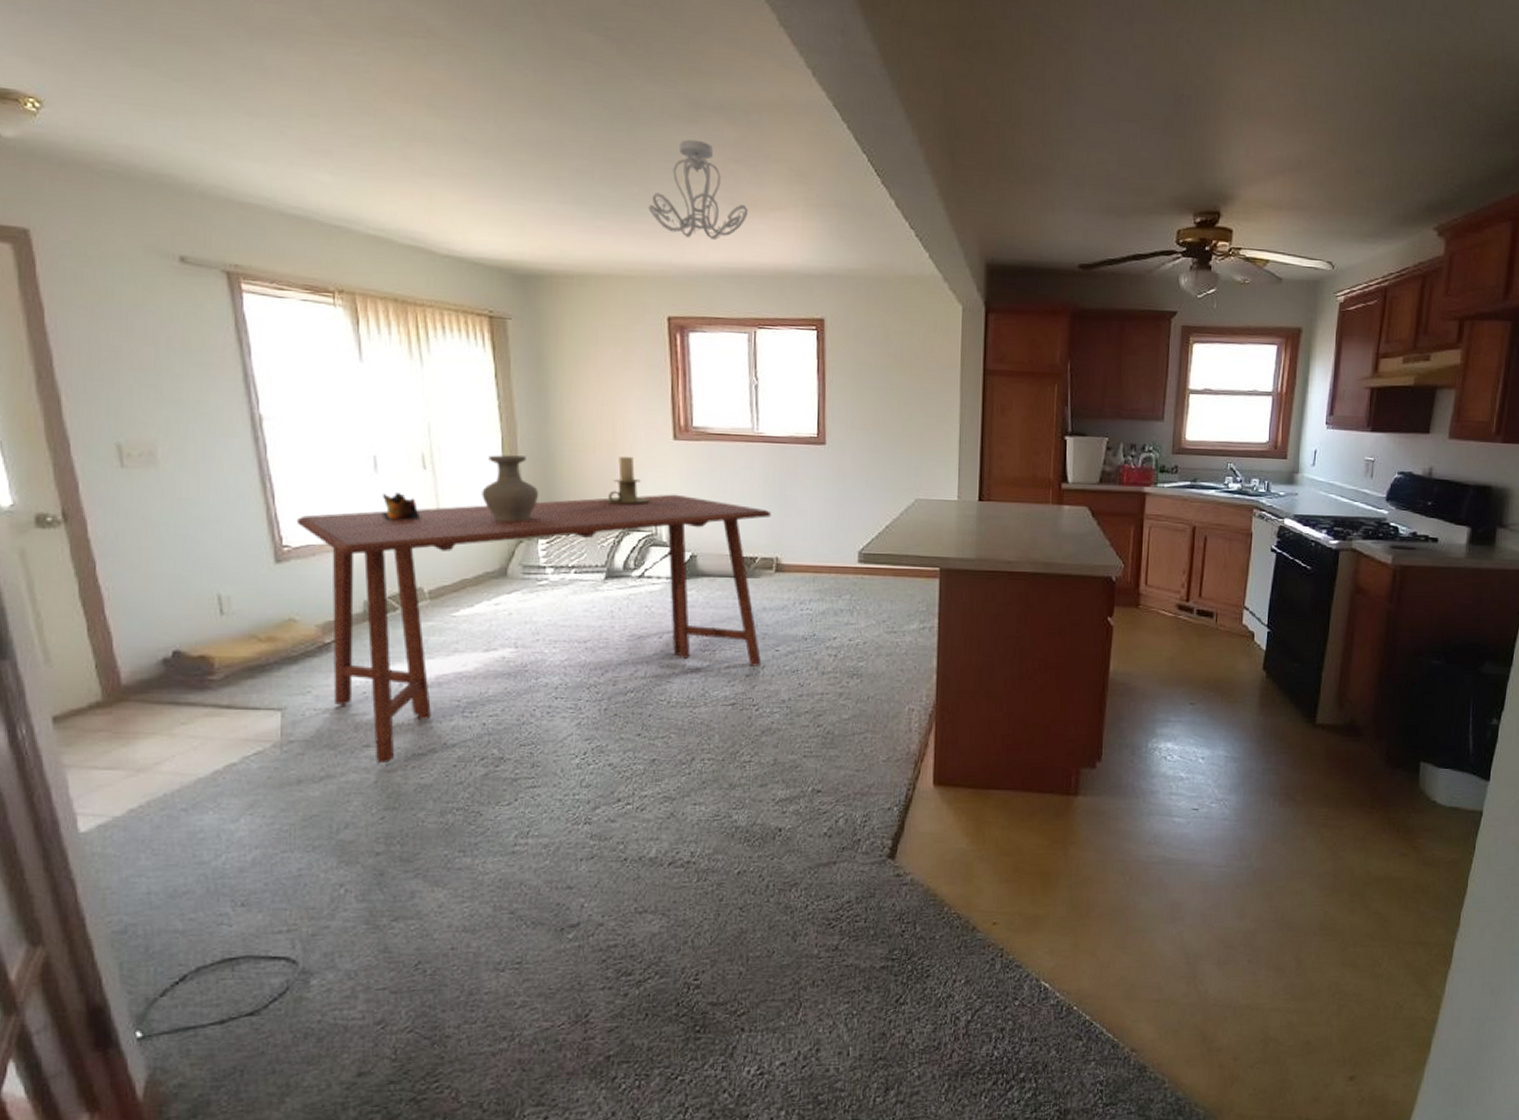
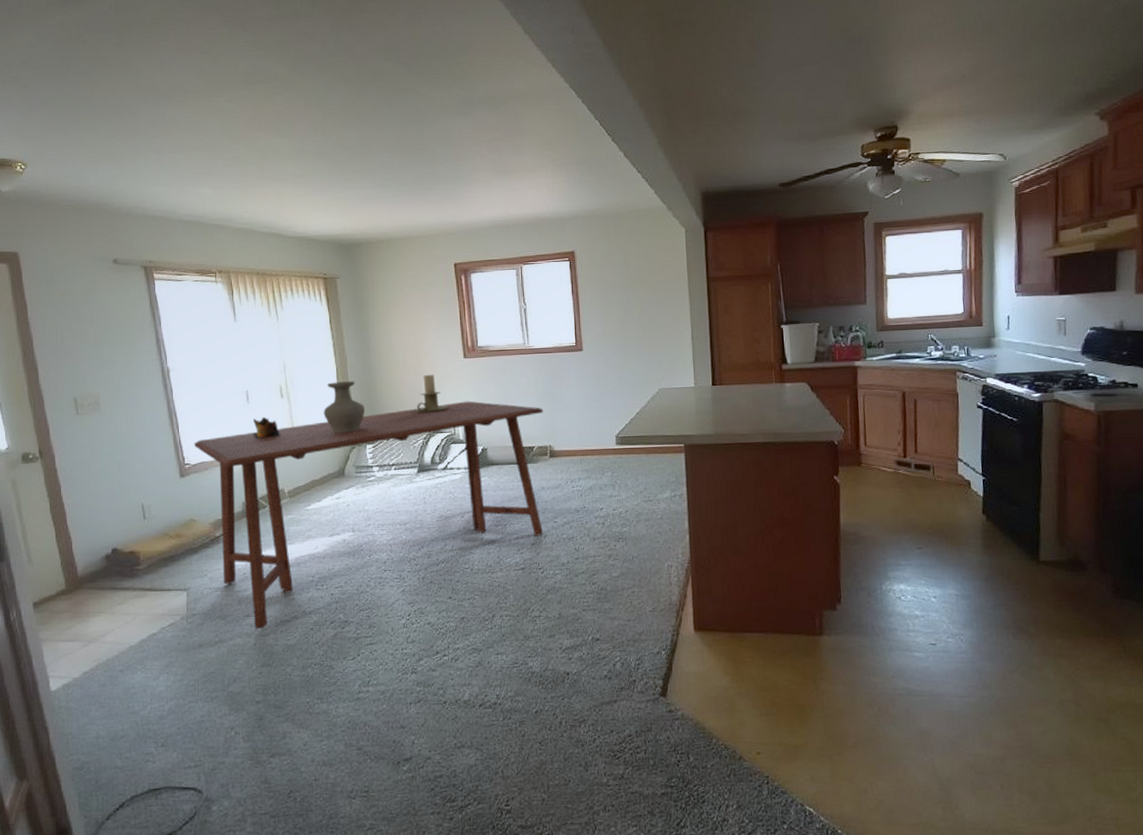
ceiling light fixture: present [648,139,748,240] -> none [435,127,510,202]

